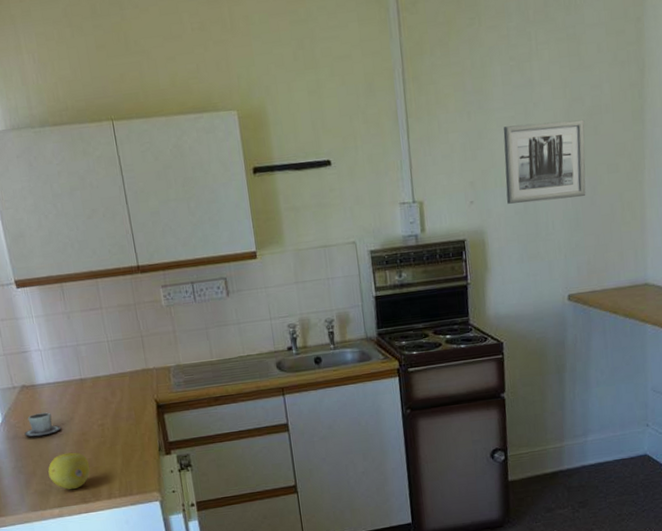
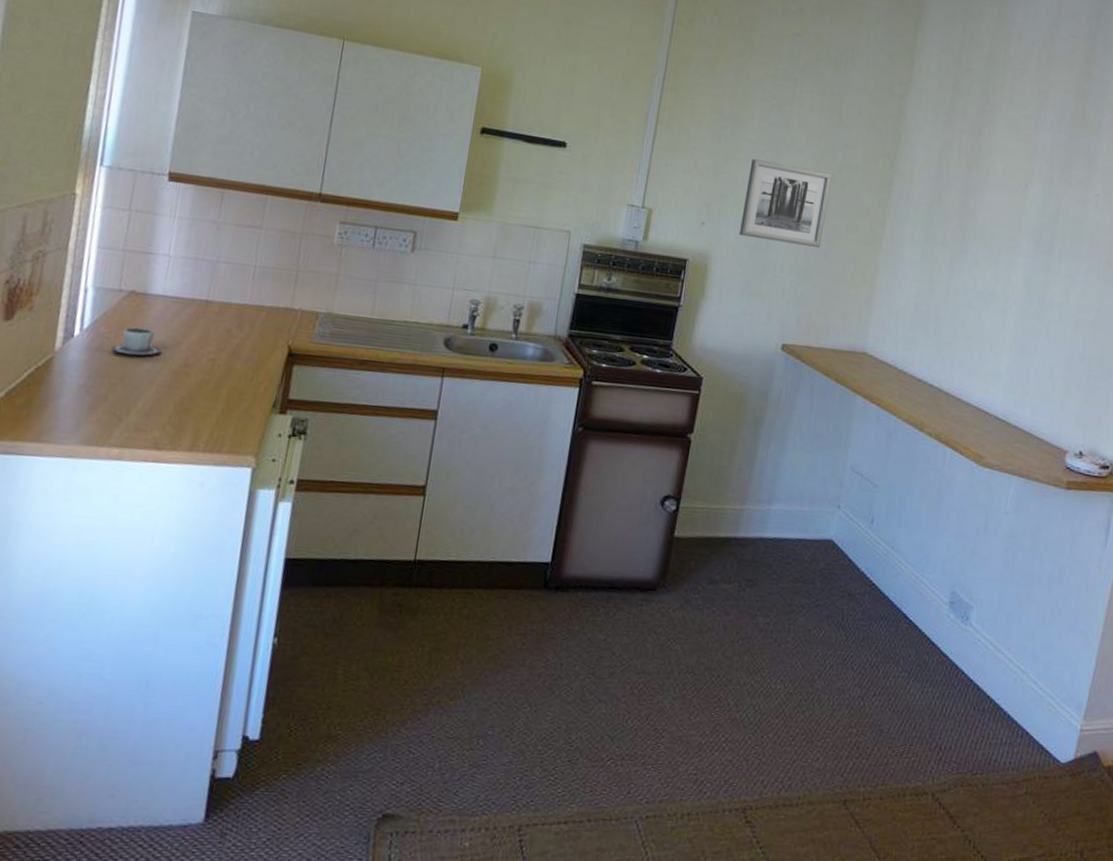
fruit: present [48,452,90,490] -> none [123,382,181,430]

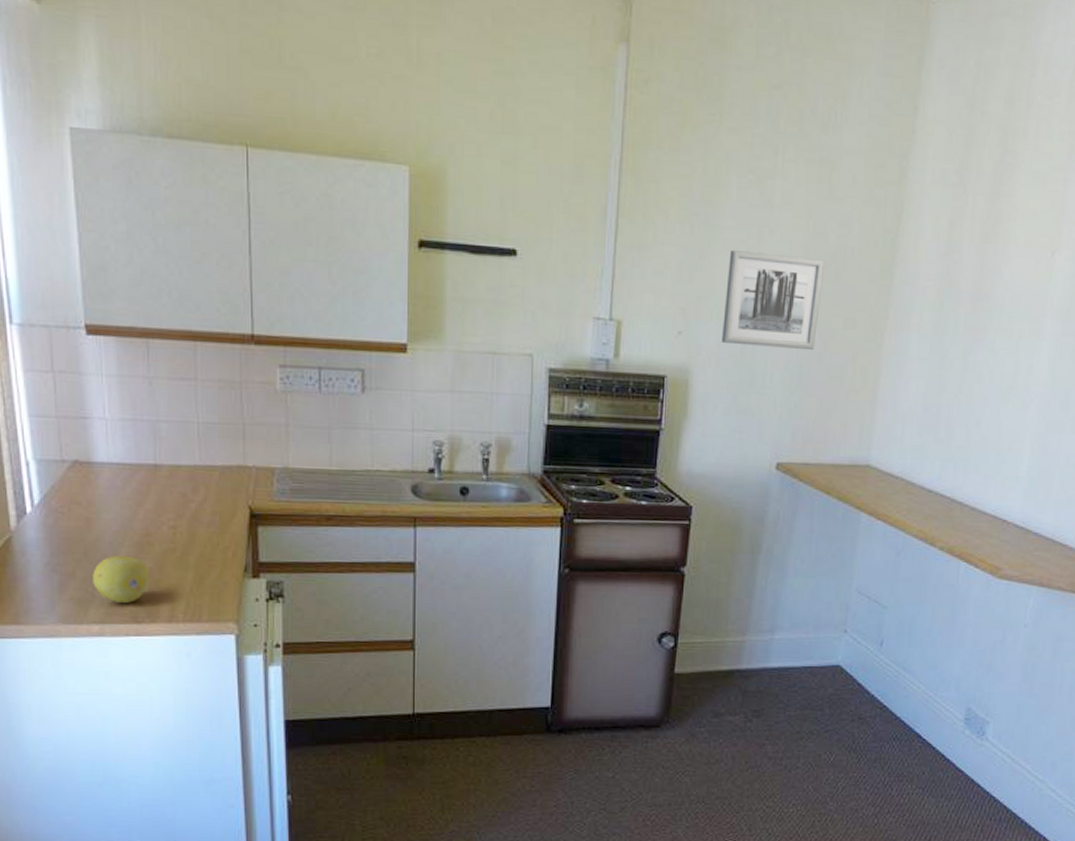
cup: present [111,327,162,356] -> none [68,499,119,529]
fruit: none [123,382,181,430] -> present [93,555,150,604]

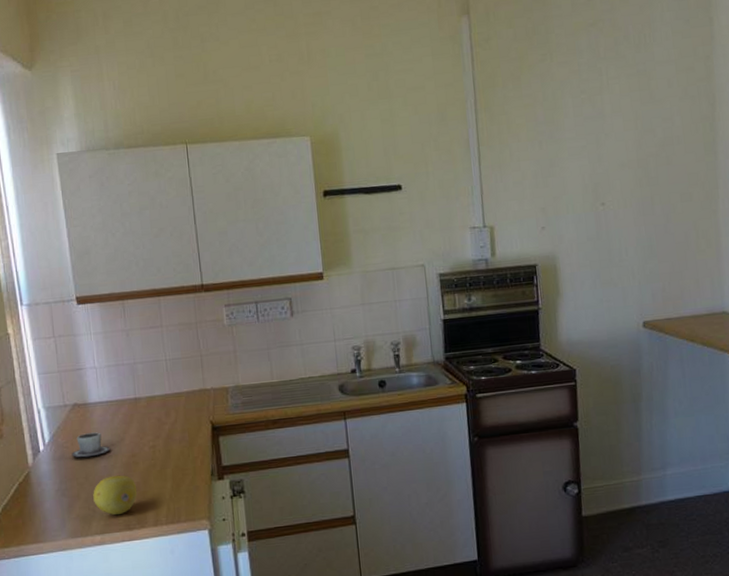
cup: none [68,499,119,529] -> present [71,432,111,458]
wall art: present [722,250,826,350] -> none [575,150,660,230]

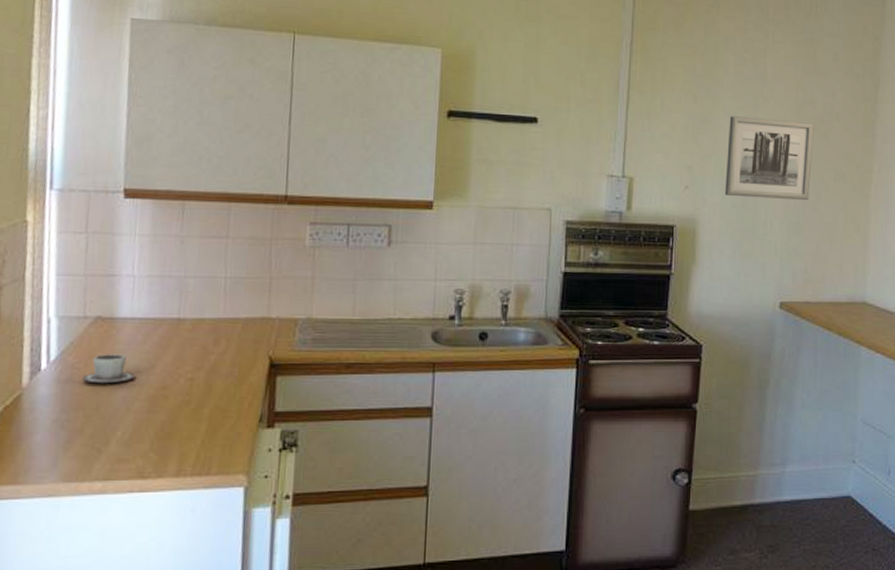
fruit: present [93,475,138,516] -> none [101,409,162,459]
wall art: none [575,150,660,230] -> present [725,116,815,200]

